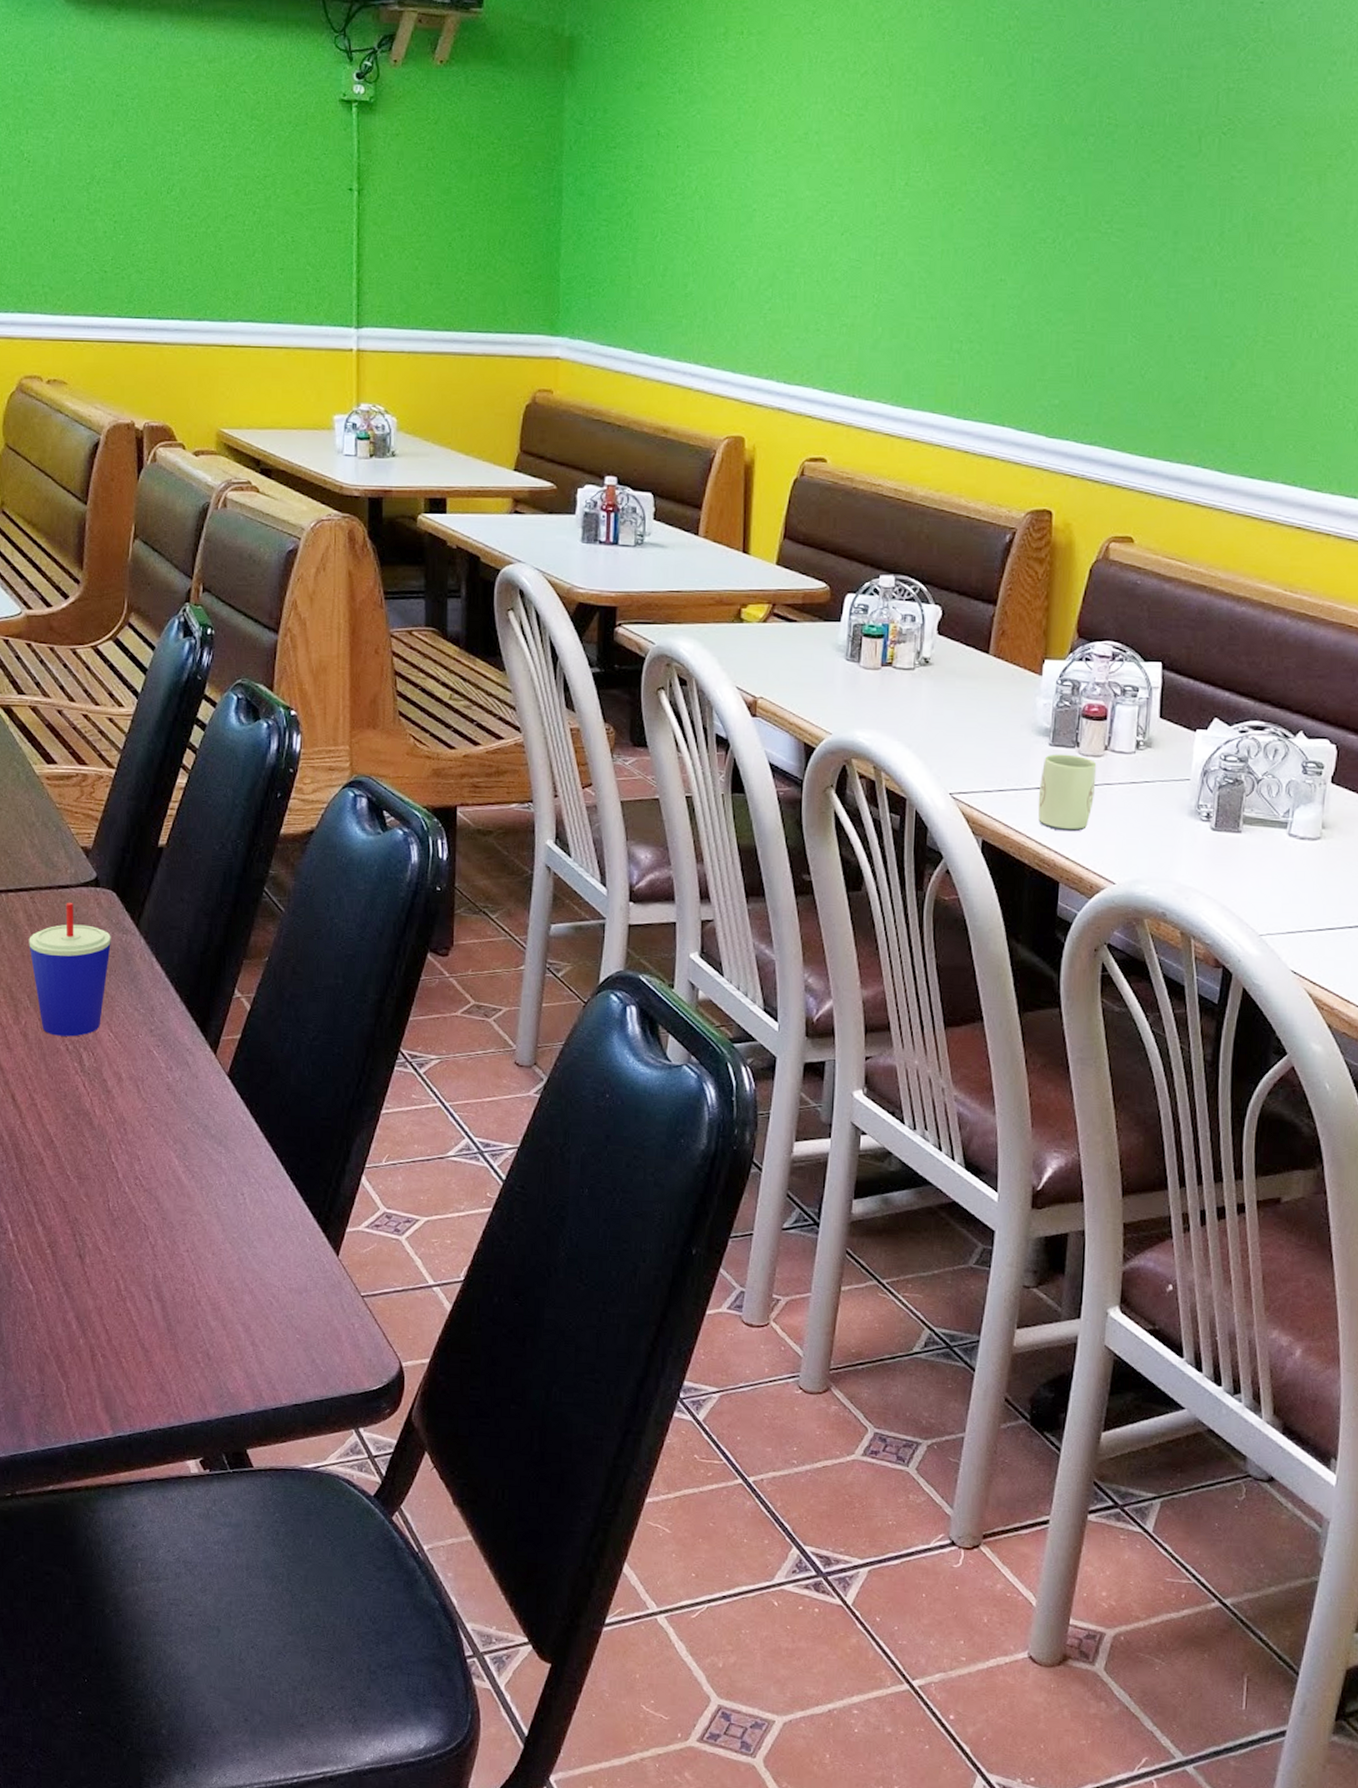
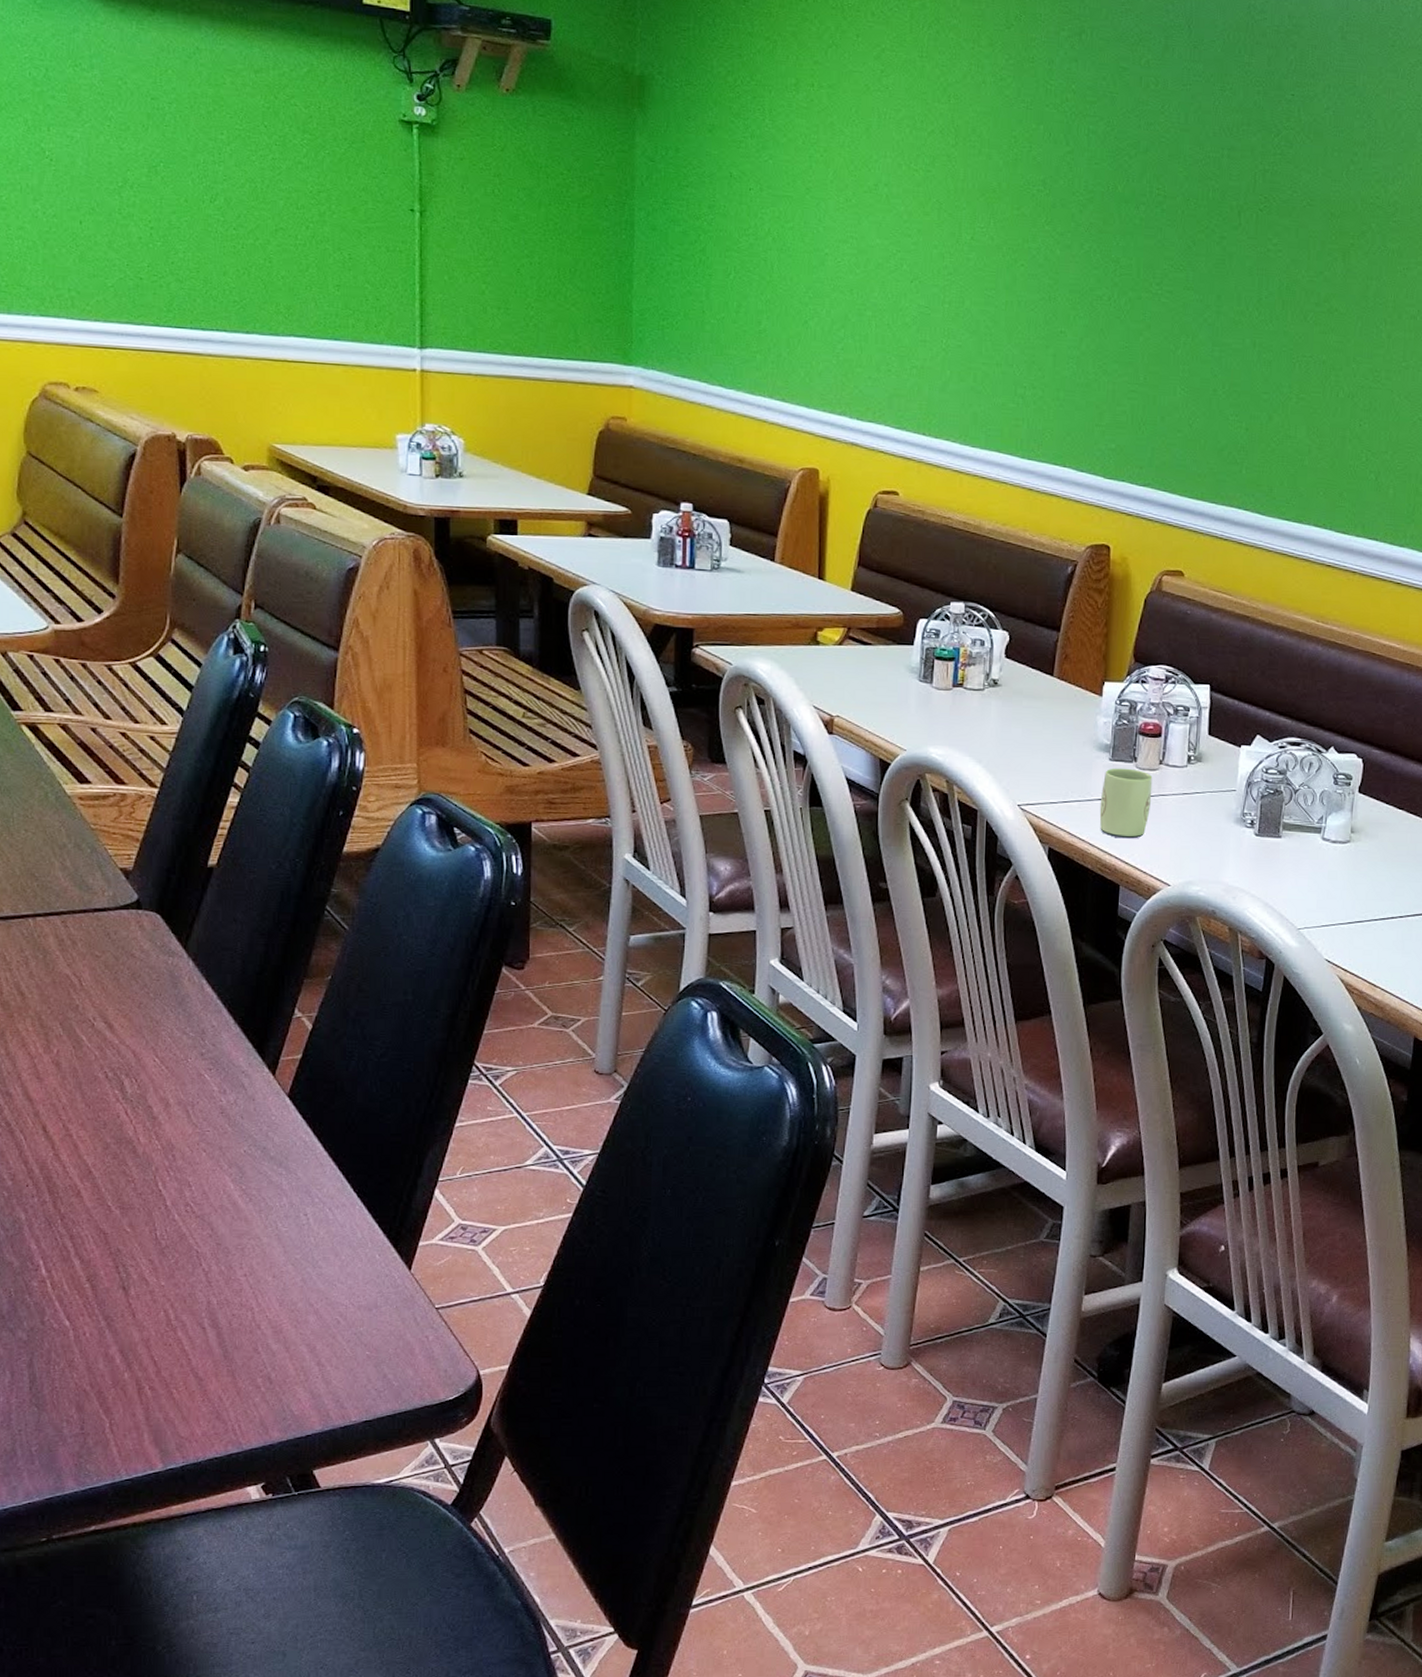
beverage cup: present [29,902,111,1037] -> none [61,925,155,1064]

